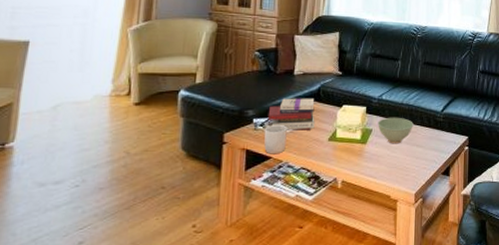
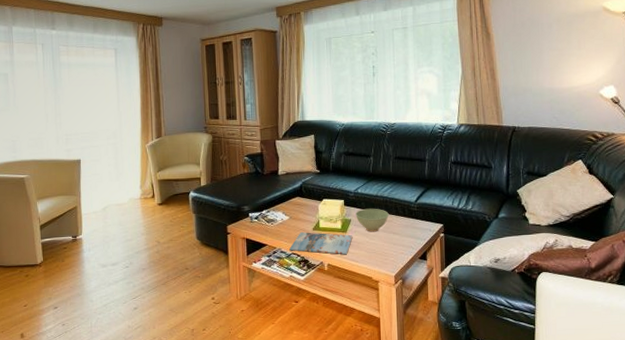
mug: present [263,124,287,155] -> none [258,217,278,242]
books: present [267,98,315,130] -> none [260,194,300,222]
magazine: none [298,143,373,170] -> present [289,232,353,255]

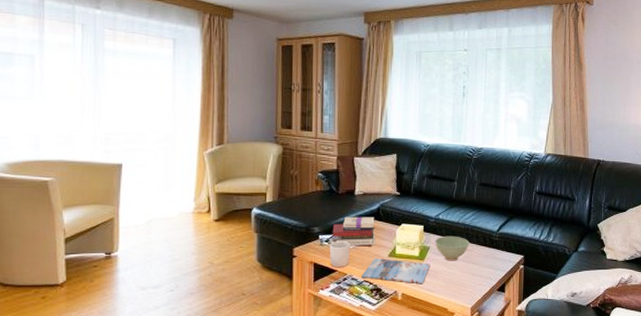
mug: none [258,217,278,242] -> present [329,240,350,268]
books: none [260,194,300,222] -> present [332,216,376,247]

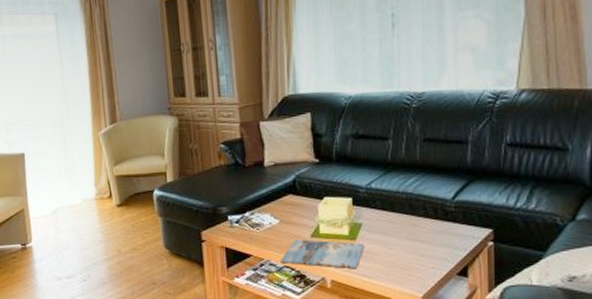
mug: present [329,240,350,268] -> none [240,220,266,252]
books: present [332,216,376,247] -> none [242,191,294,227]
bowl: present [435,235,470,261] -> none [368,208,415,240]

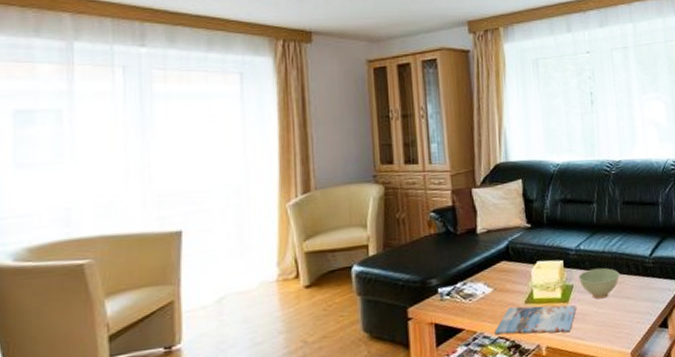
bowl: none [368,208,415,240] -> present [578,267,620,299]

